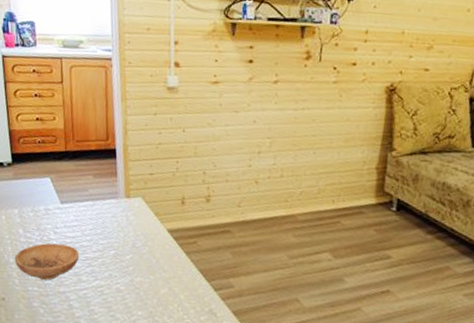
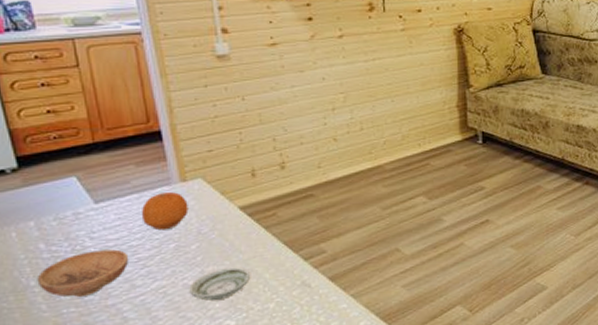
fruit: none [93,204,129,238] -> present [142,192,189,231]
saucer: none [120,281,169,309] -> present [189,267,251,301]

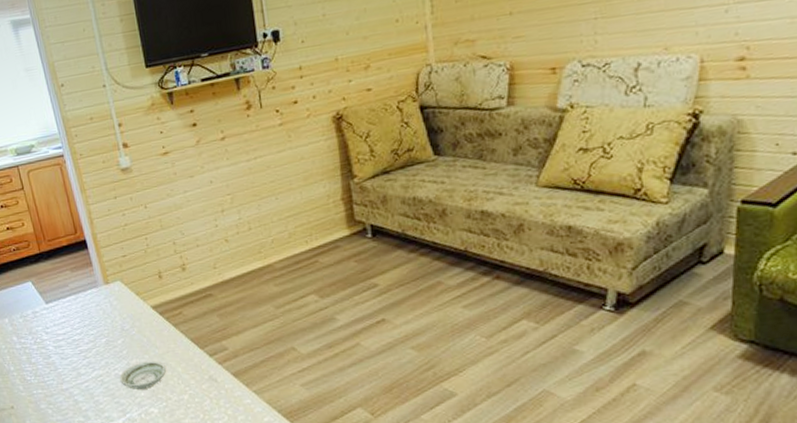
bowl: present [37,249,129,297] -> none [14,342,74,381]
fruit: present [142,192,189,231] -> none [79,293,113,327]

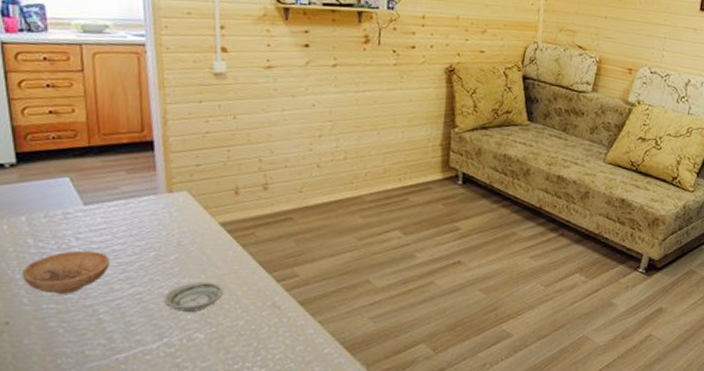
bowl: none [14,342,74,381] -> present [22,251,111,294]

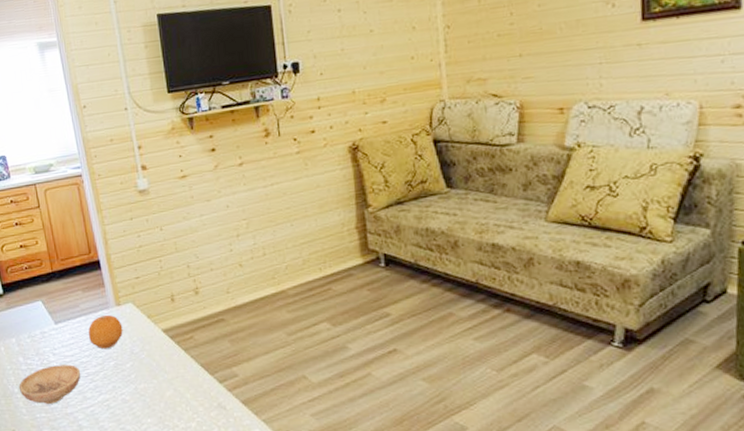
fruit: none [127,201,172,238] -> present [88,315,123,350]
saucer: present [164,281,224,311] -> none [126,386,175,415]

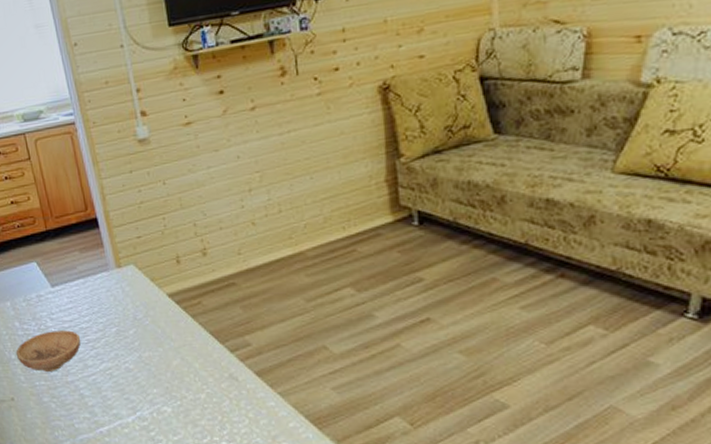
fruit: present [88,315,123,350] -> none [87,278,125,315]

